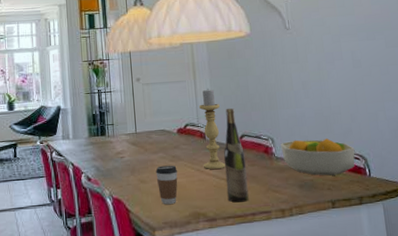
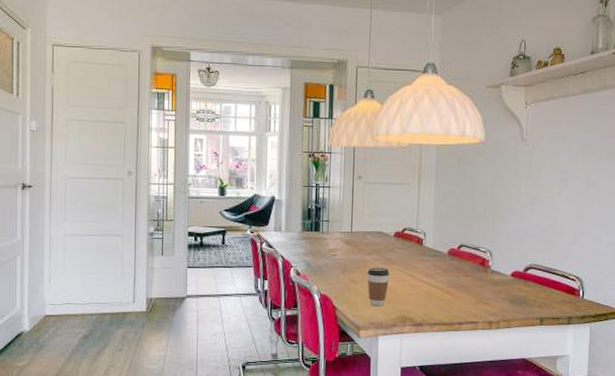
candle holder: present [199,89,226,170] -> none [417,194,441,277]
wine bottle: present [223,107,249,203] -> none [436,216,460,311]
fruit bowl: present [281,138,355,176] -> none [498,255,572,294]

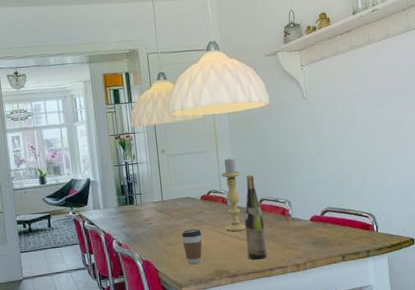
candle holder: none [417,194,441,277] -> present [221,158,246,231]
wine bottle: none [436,216,460,311] -> present [244,174,267,260]

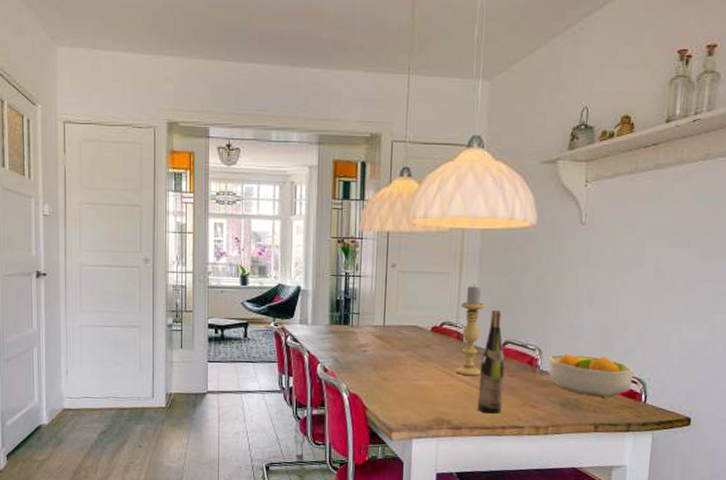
coffee cup: present [181,228,202,265] -> none [400,365,426,407]
fruit bowl: none [297,199,365,233] -> present [548,353,634,397]

